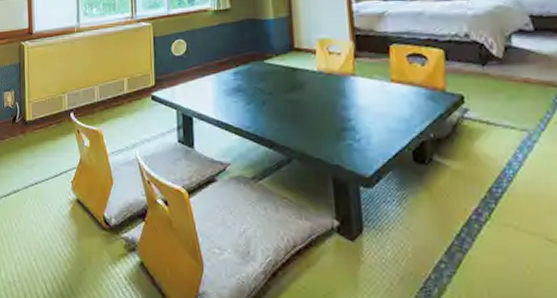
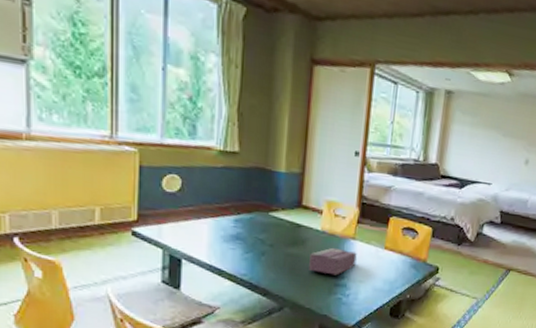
tissue box: none [310,87,361,118] -> present [309,247,357,276]

